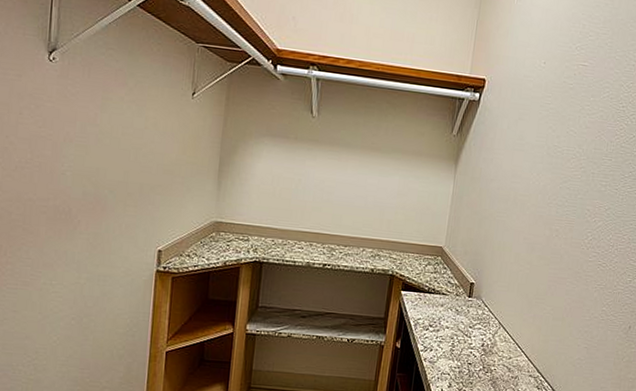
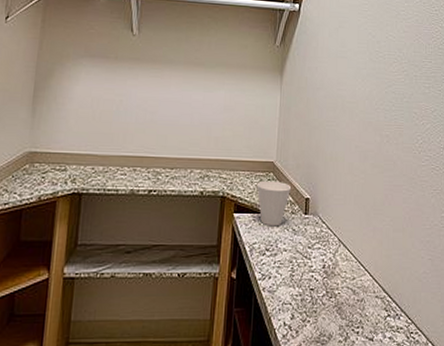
cup: none [424,263,458,306] -> present [256,180,292,226]

